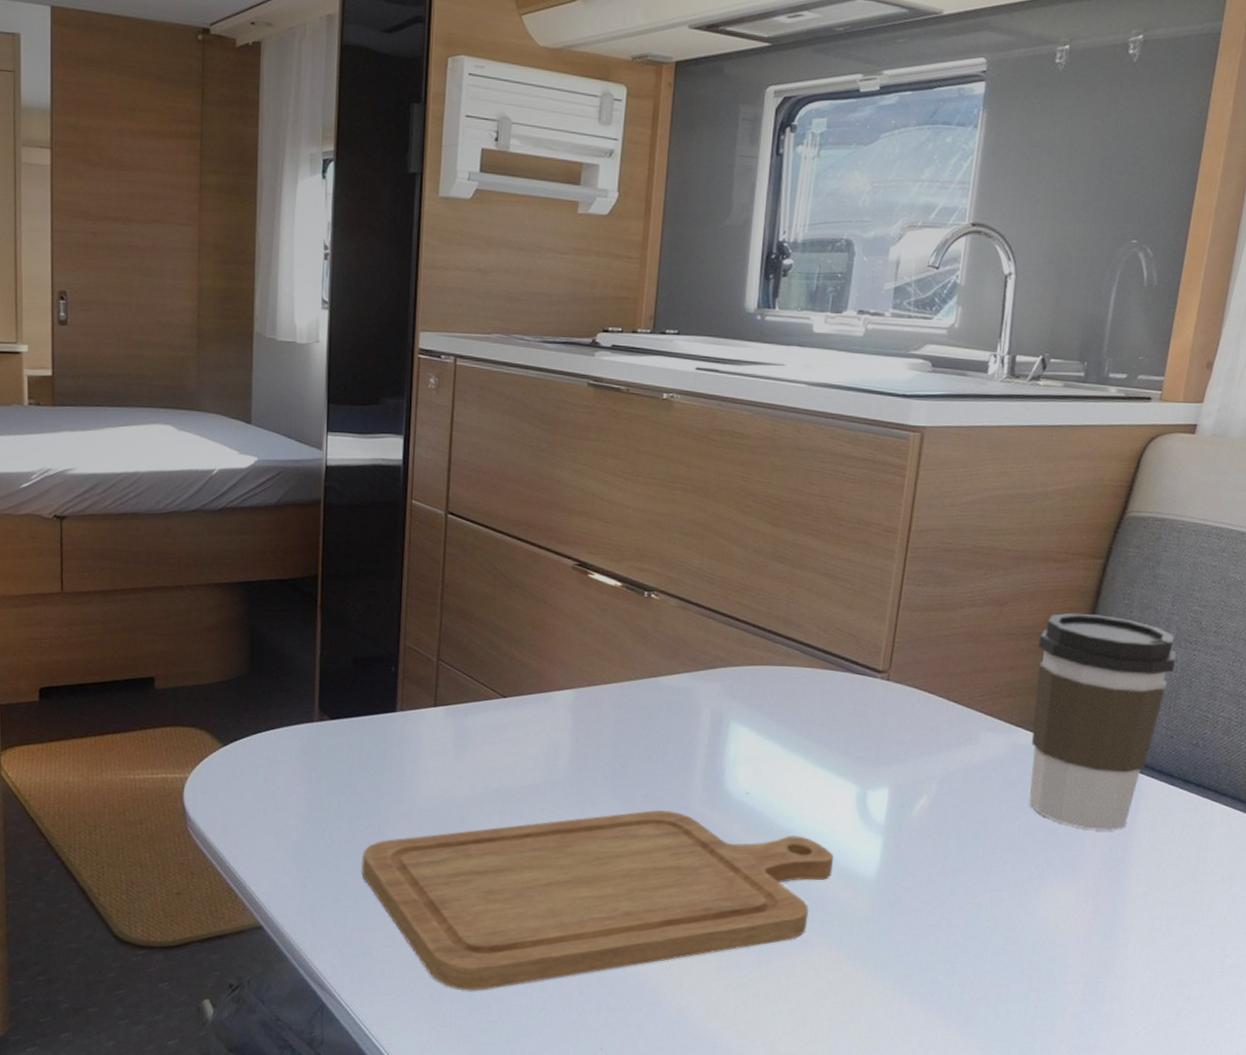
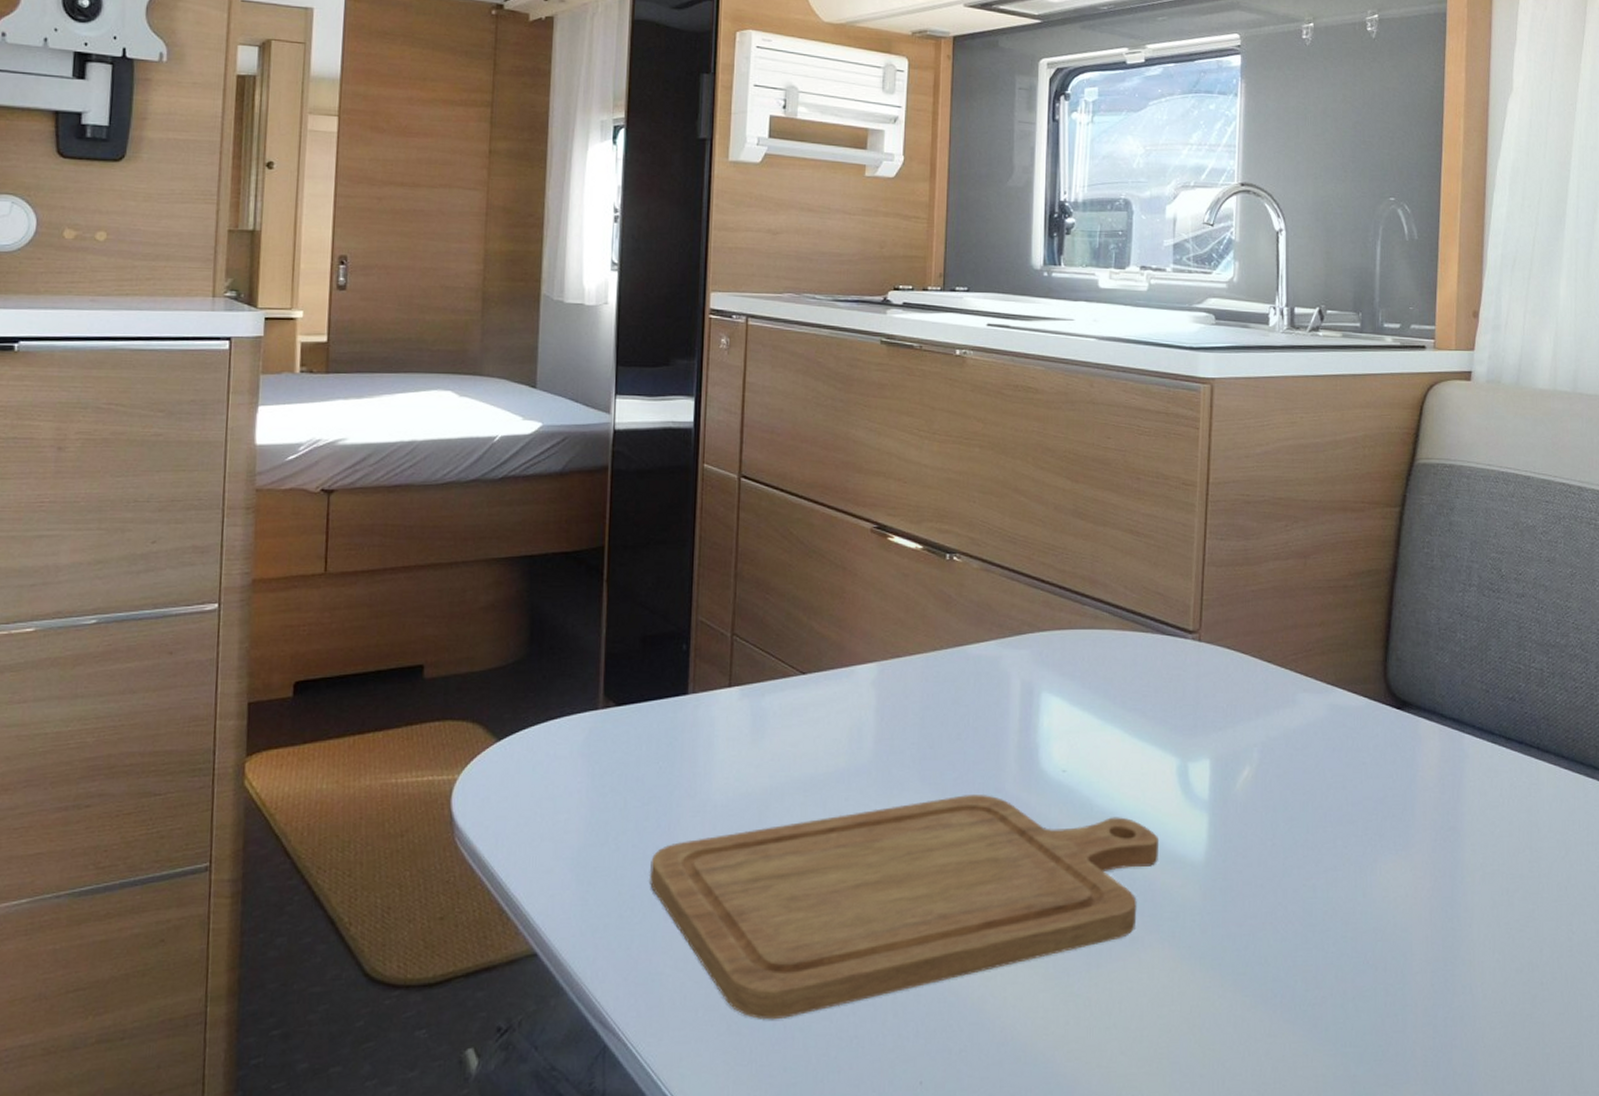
coffee cup: present [1028,612,1177,831] -> none [1345,563,1482,797]

